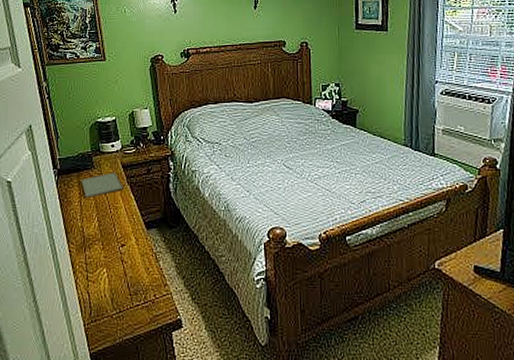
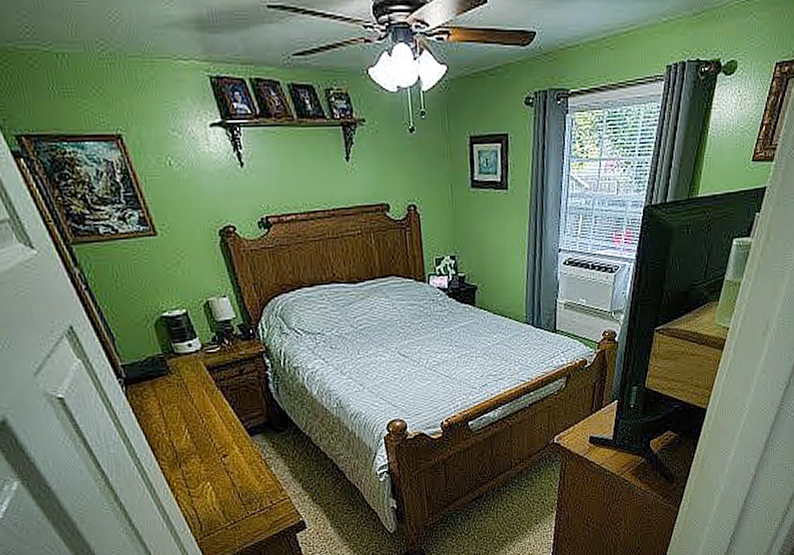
picture frame: present [80,172,124,198] -> none [156,376,214,409]

